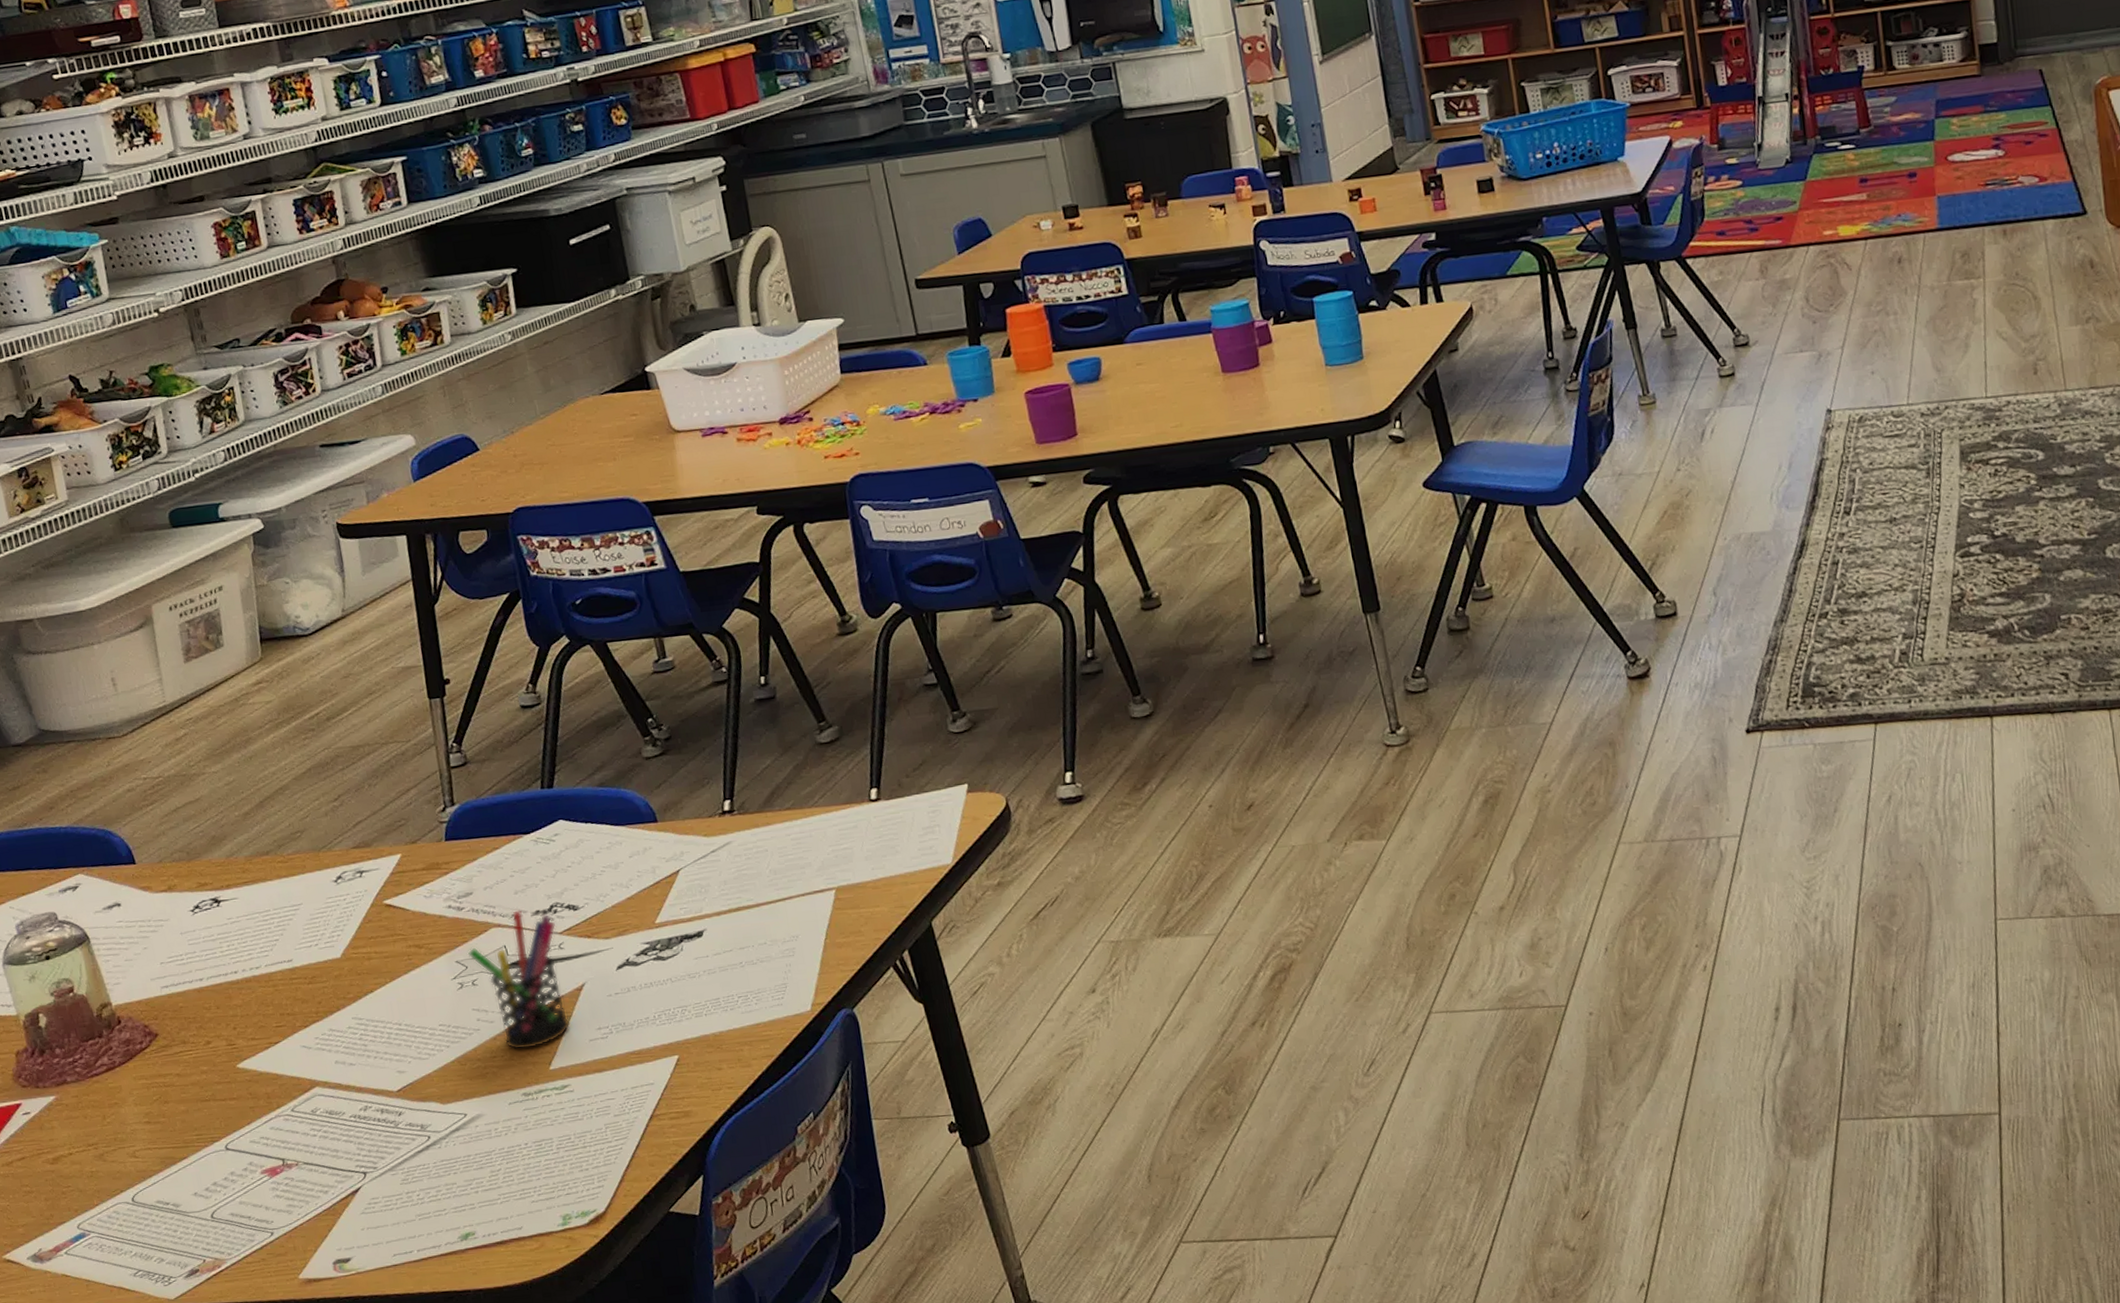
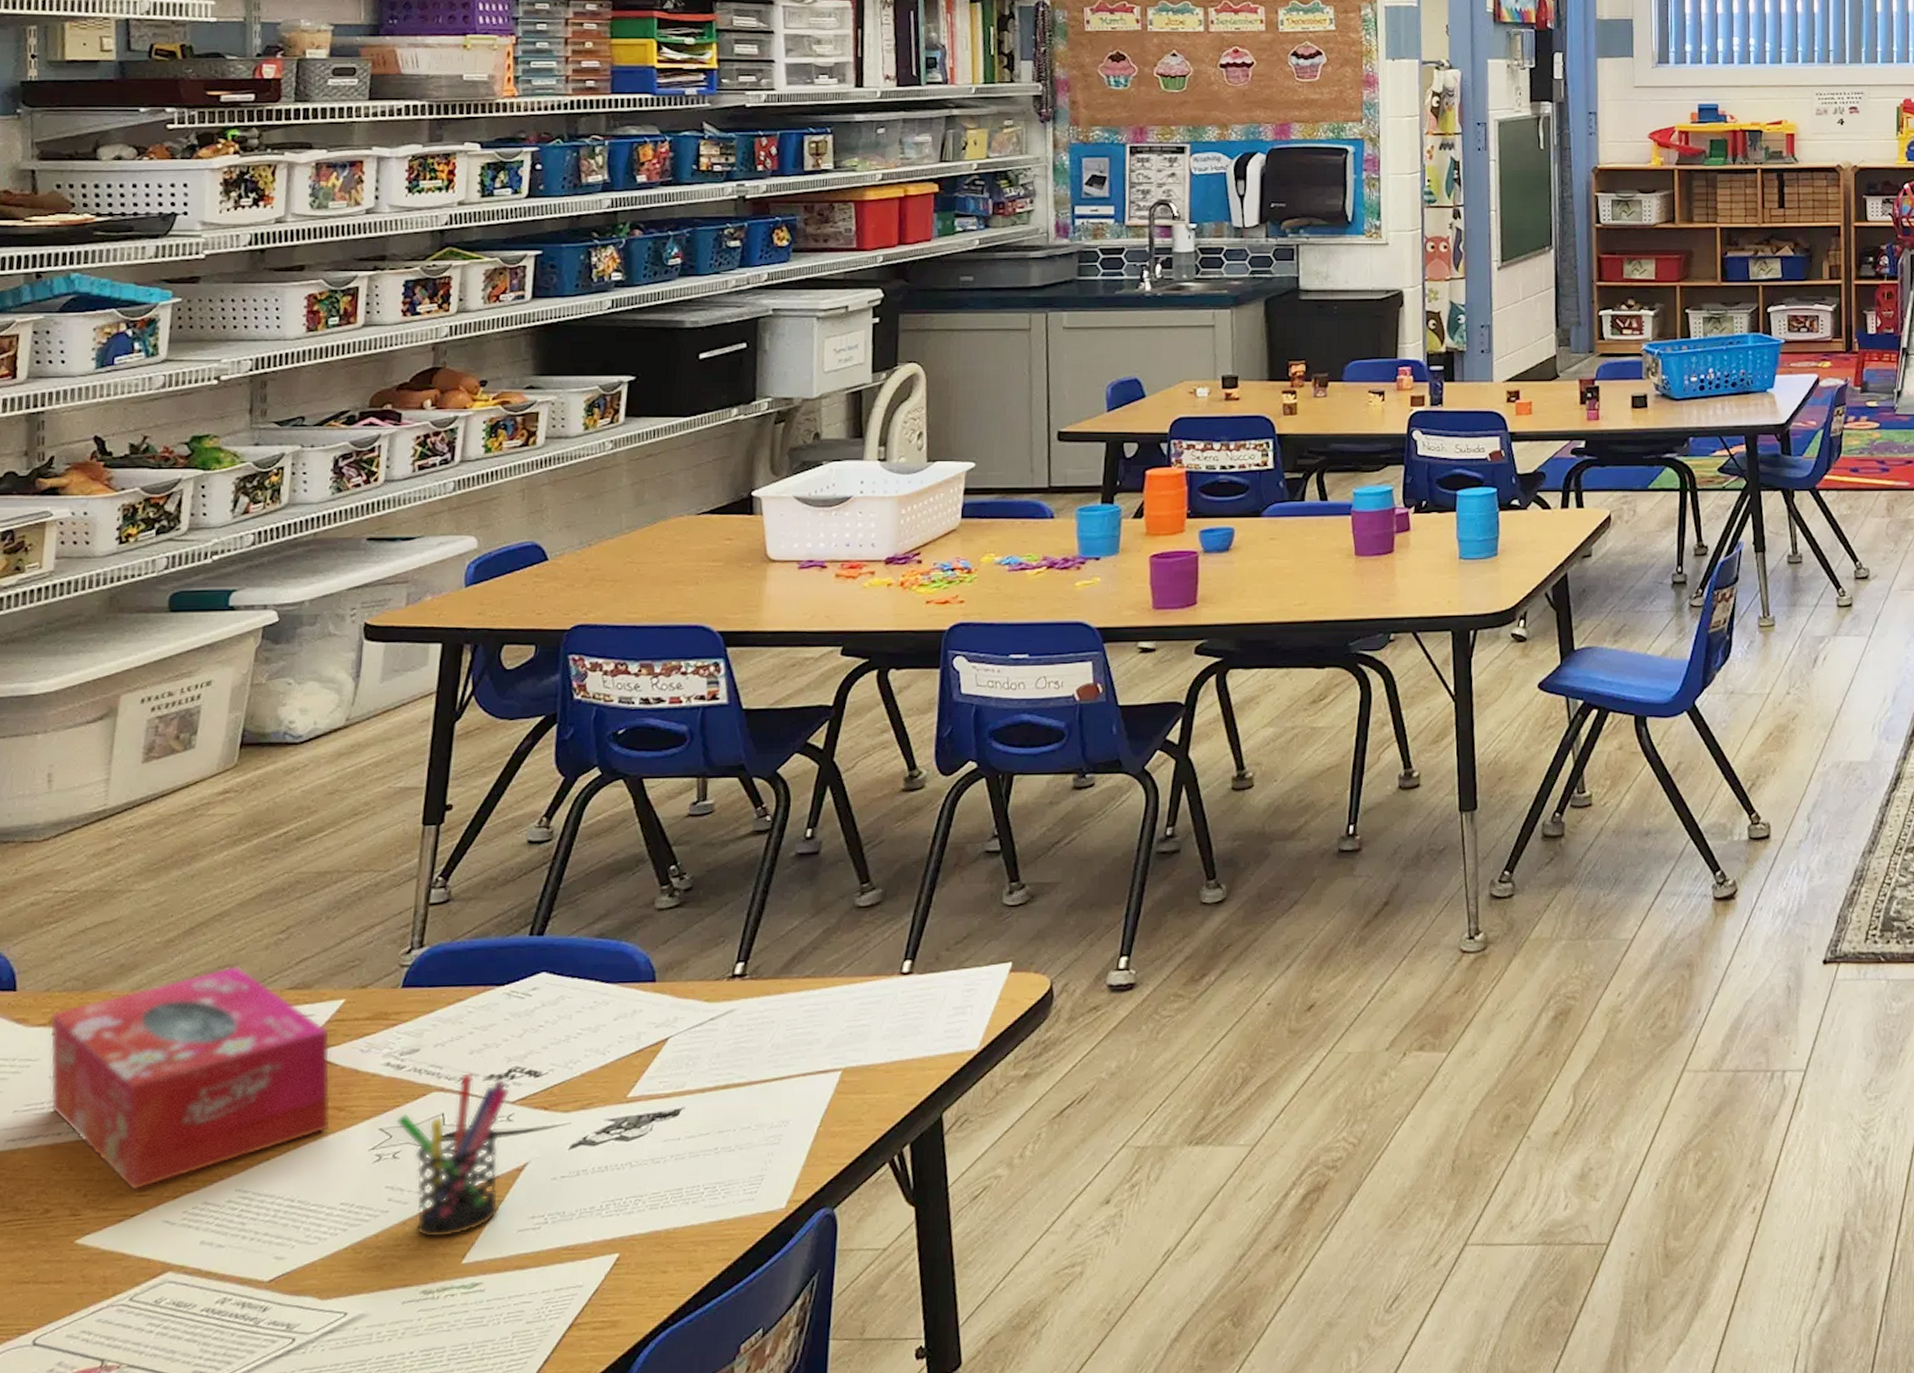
tissue box: none [168,831,416,1023] -> present [49,965,331,1191]

